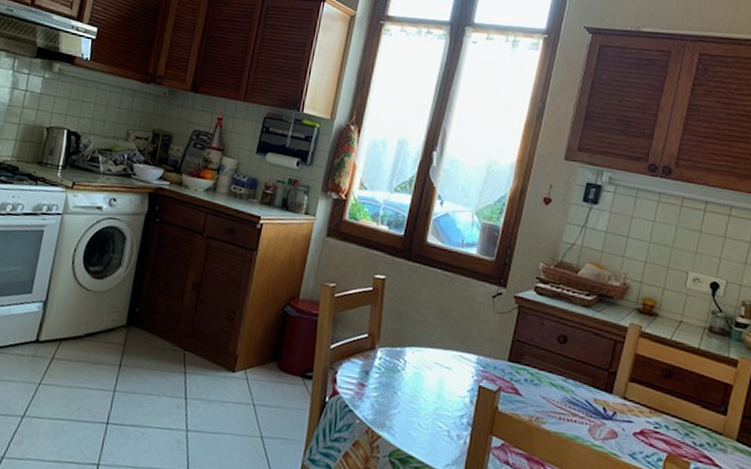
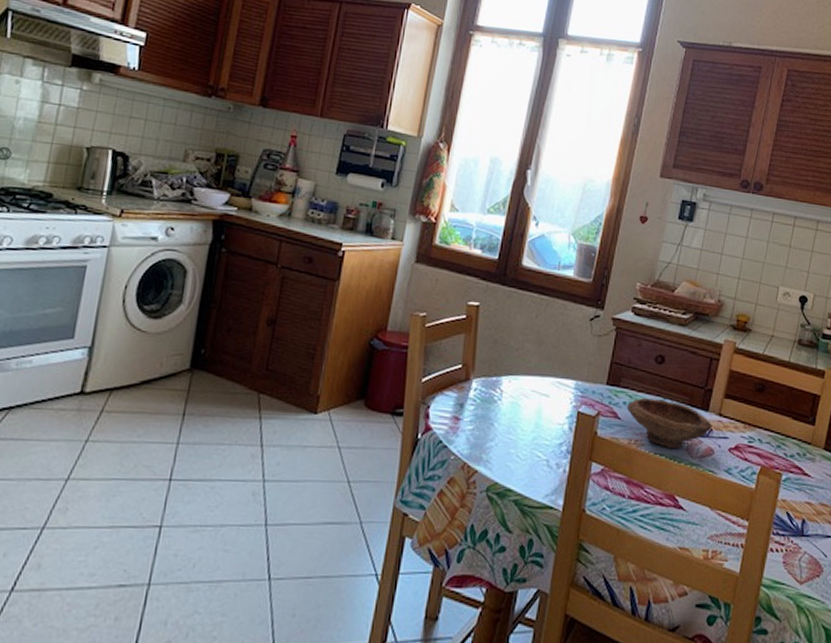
bowl: none [528,376,616,430] -> present [626,398,712,450]

